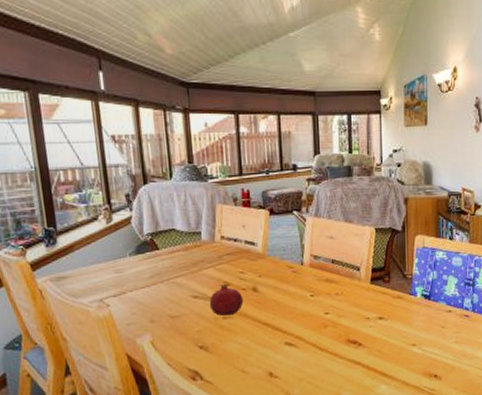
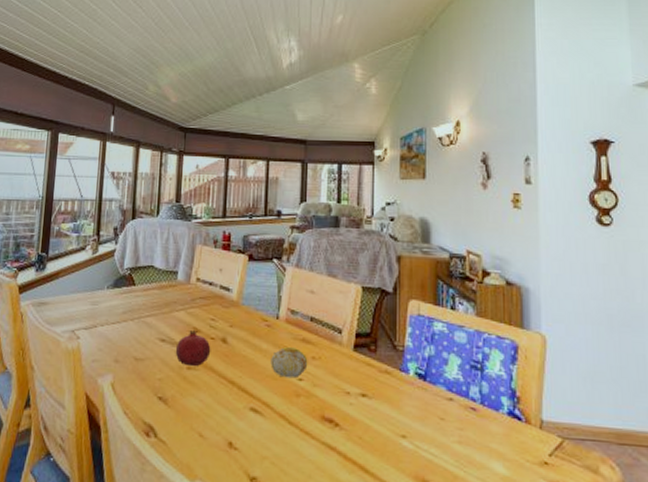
fruit: none [299,288,333,314] -> present [270,347,308,378]

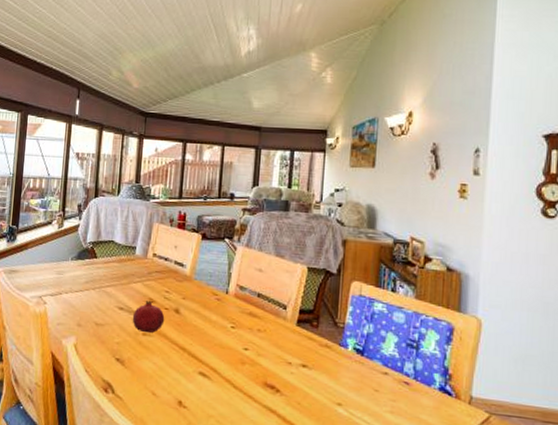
fruit: present [270,347,308,378] -> none [219,319,254,348]

